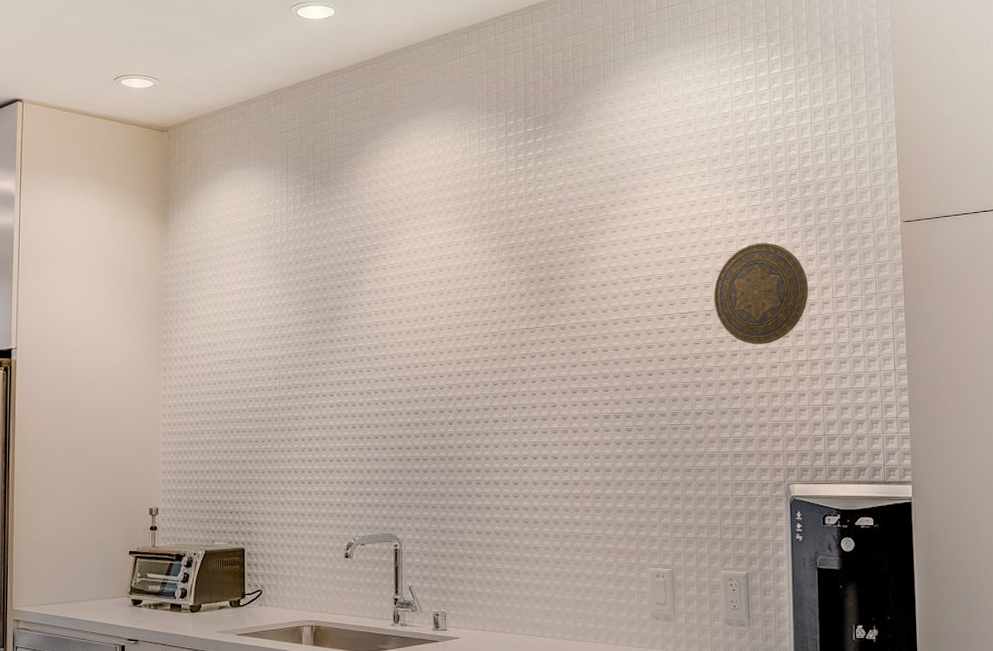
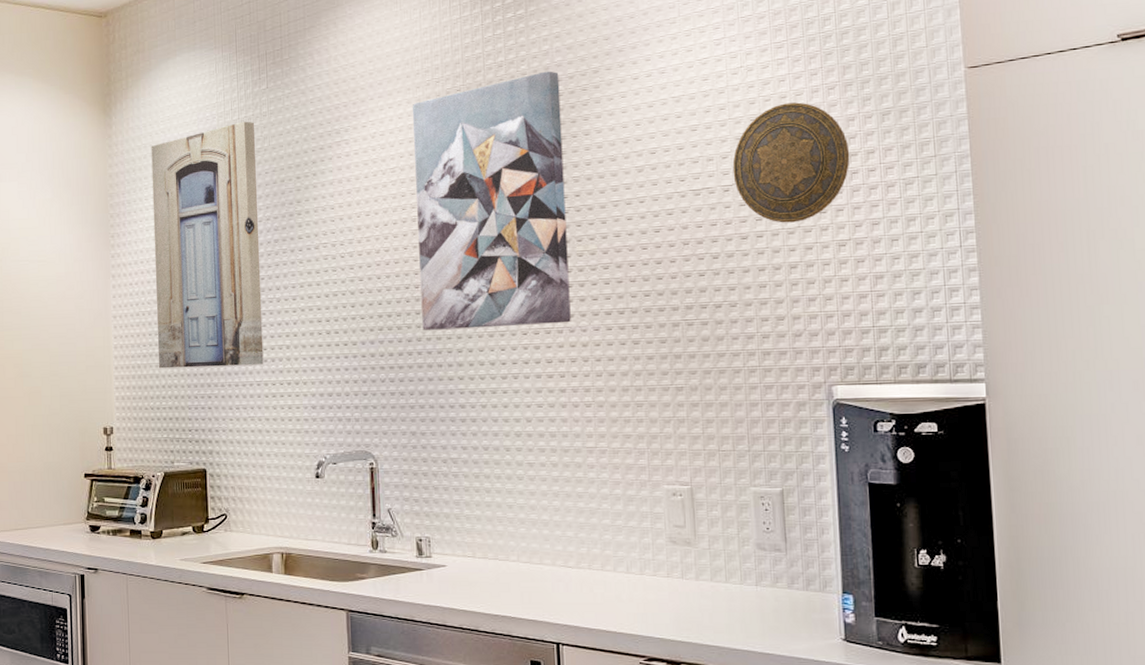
wall art: none [204,233,302,455] -> present [151,121,264,369]
wall art: none [443,204,575,427] -> present [412,71,571,330]

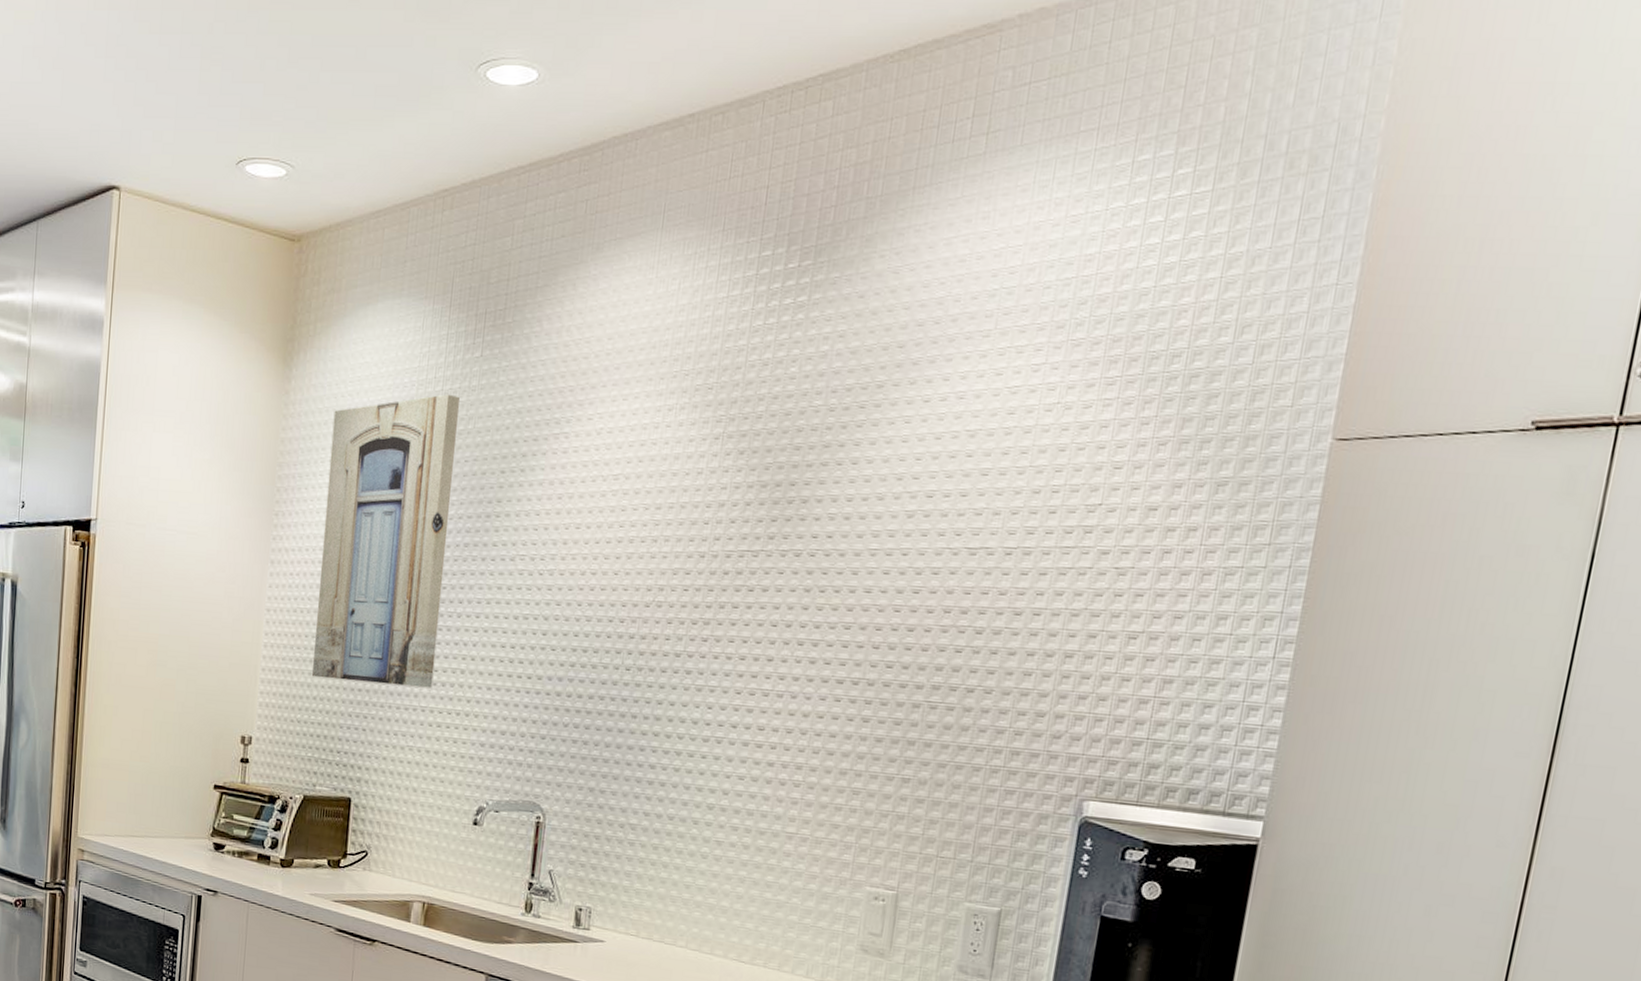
wall art: present [412,71,571,330] -> none [621,378,835,687]
decorative plate: present [732,102,850,223] -> none [1020,455,1168,604]

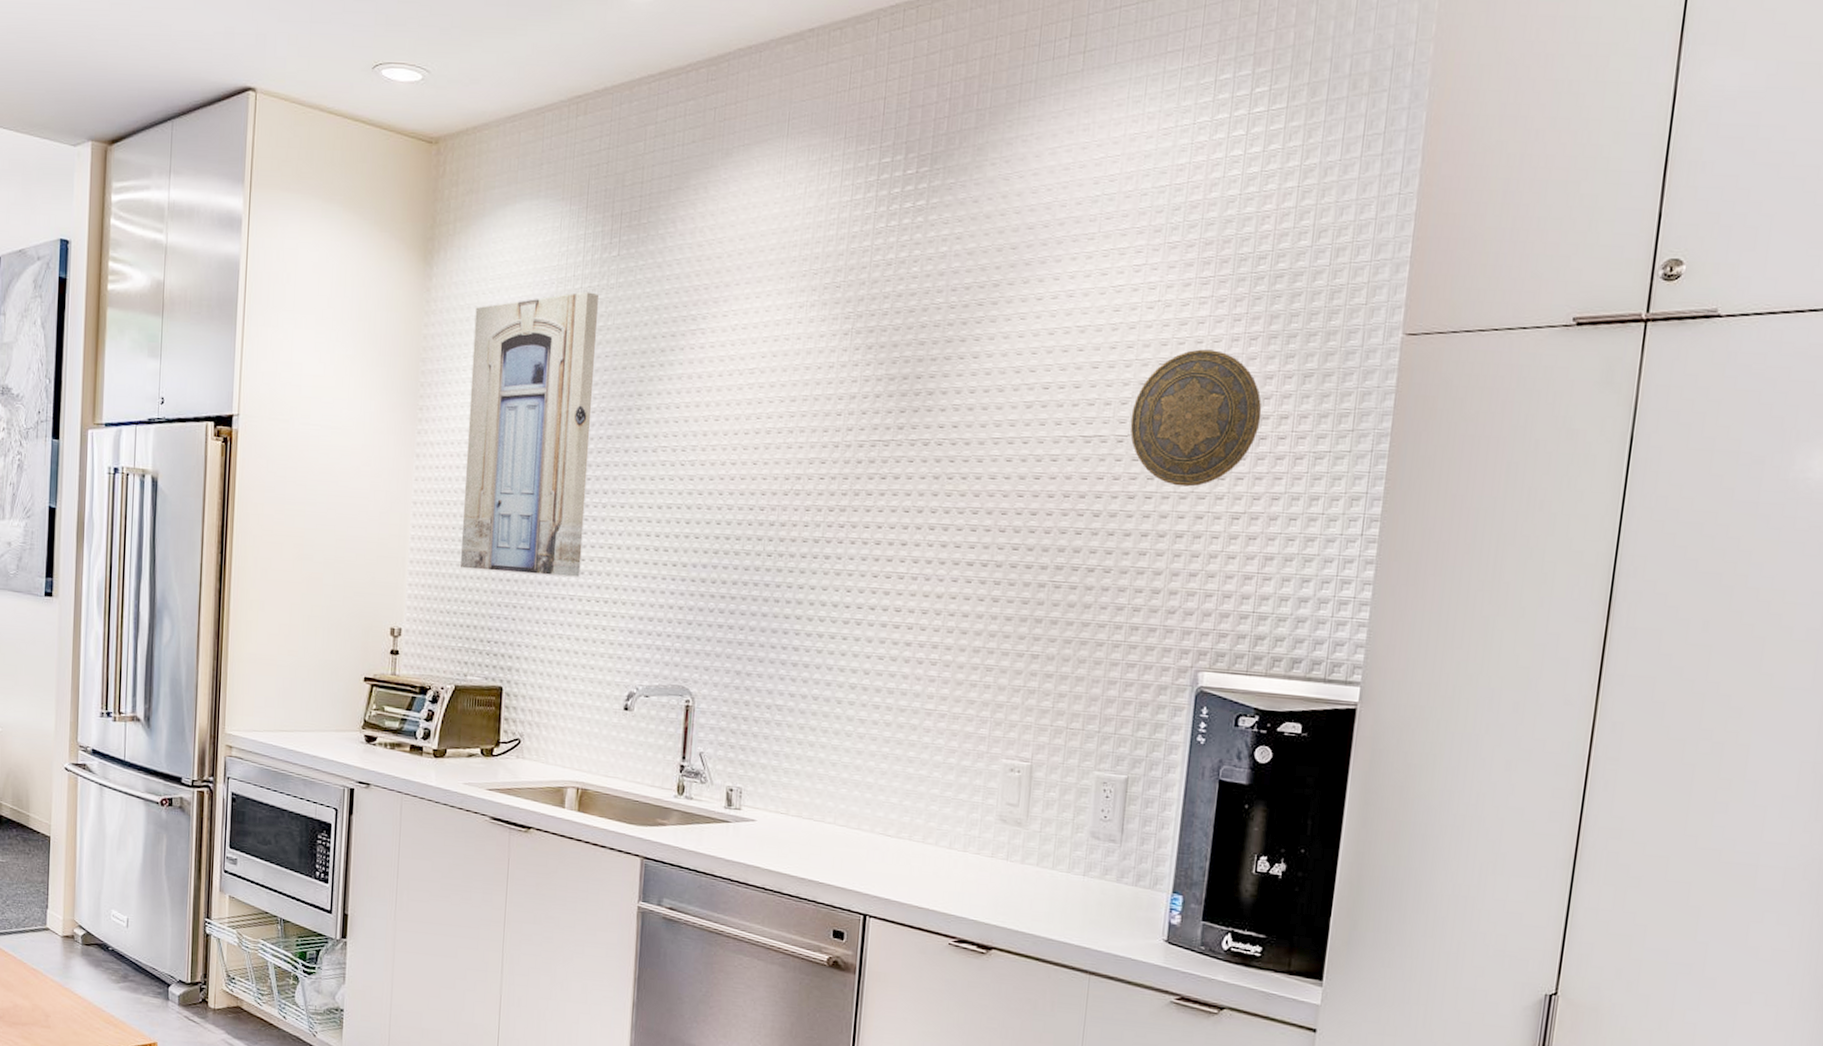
decorative plate: none [1020,455,1168,604] -> present [1130,349,1262,487]

